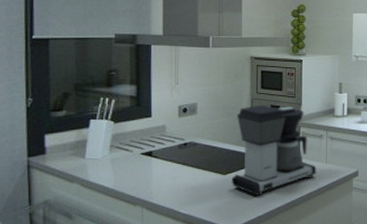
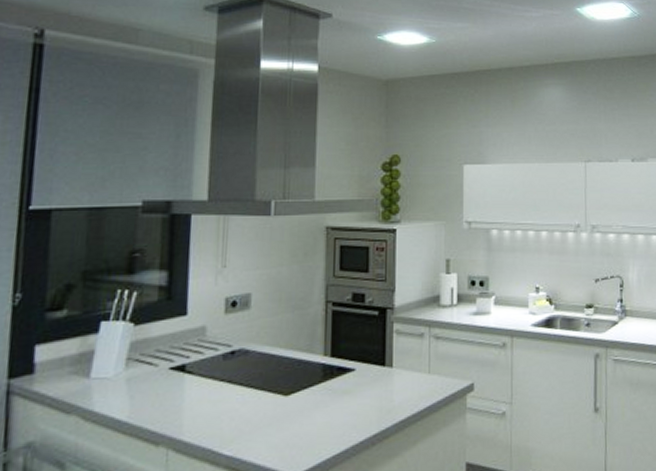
coffee maker: present [231,105,317,196] -> none [296,294,416,426]

